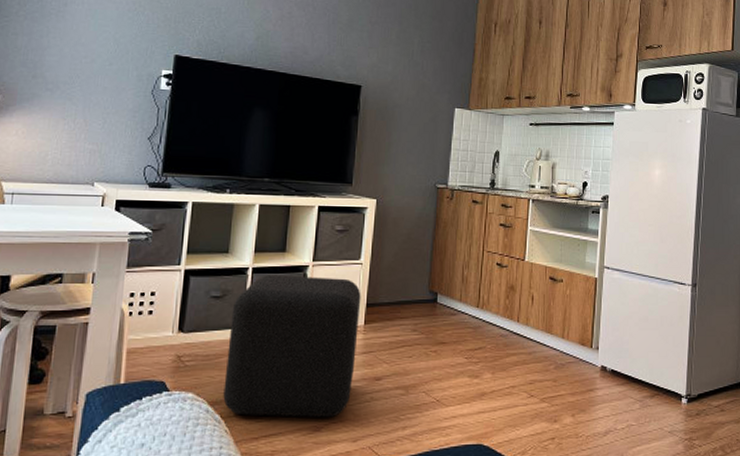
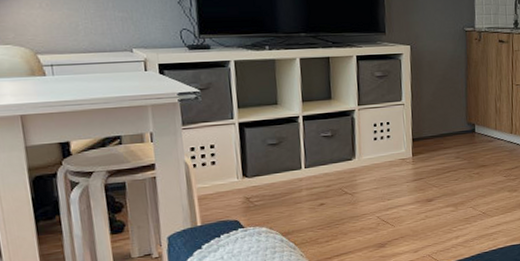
cube: present [223,275,361,418] -> none [289,118,408,241]

